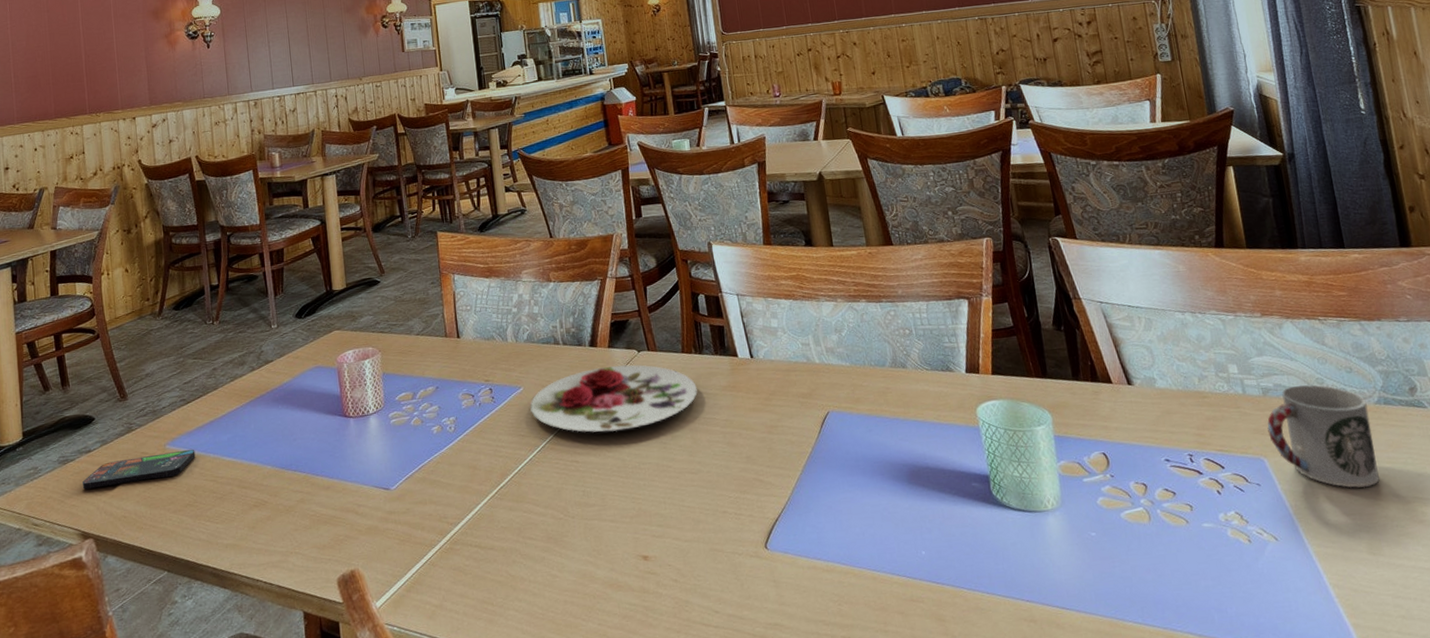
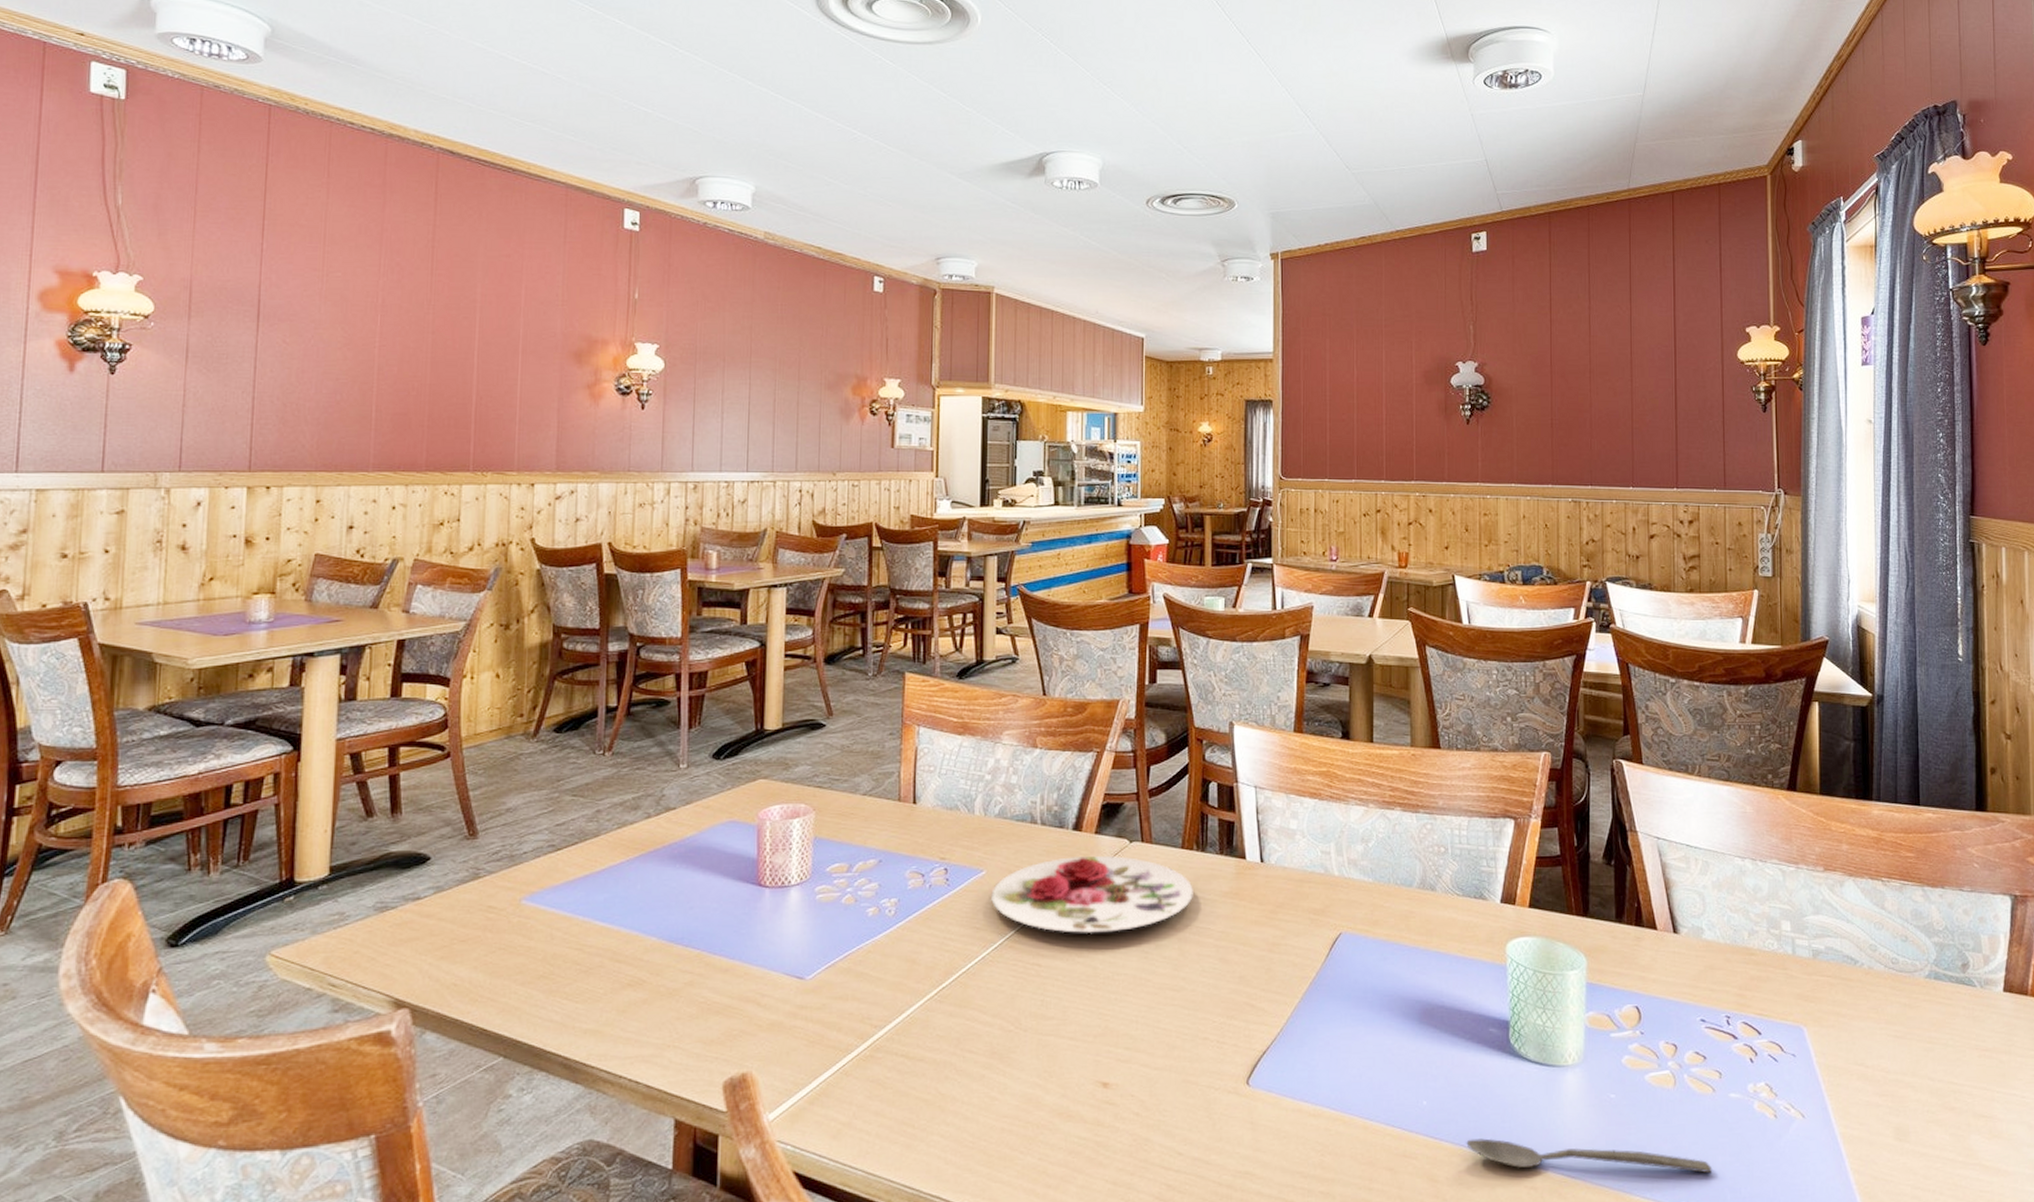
smartphone: present [82,449,196,489] -> none [402,907,560,946]
spoon: none [966,579,1197,604] -> present [1466,1138,1713,1174]
cup: present [1267,385,1380,488] -> none [1812,950,1918,1068]

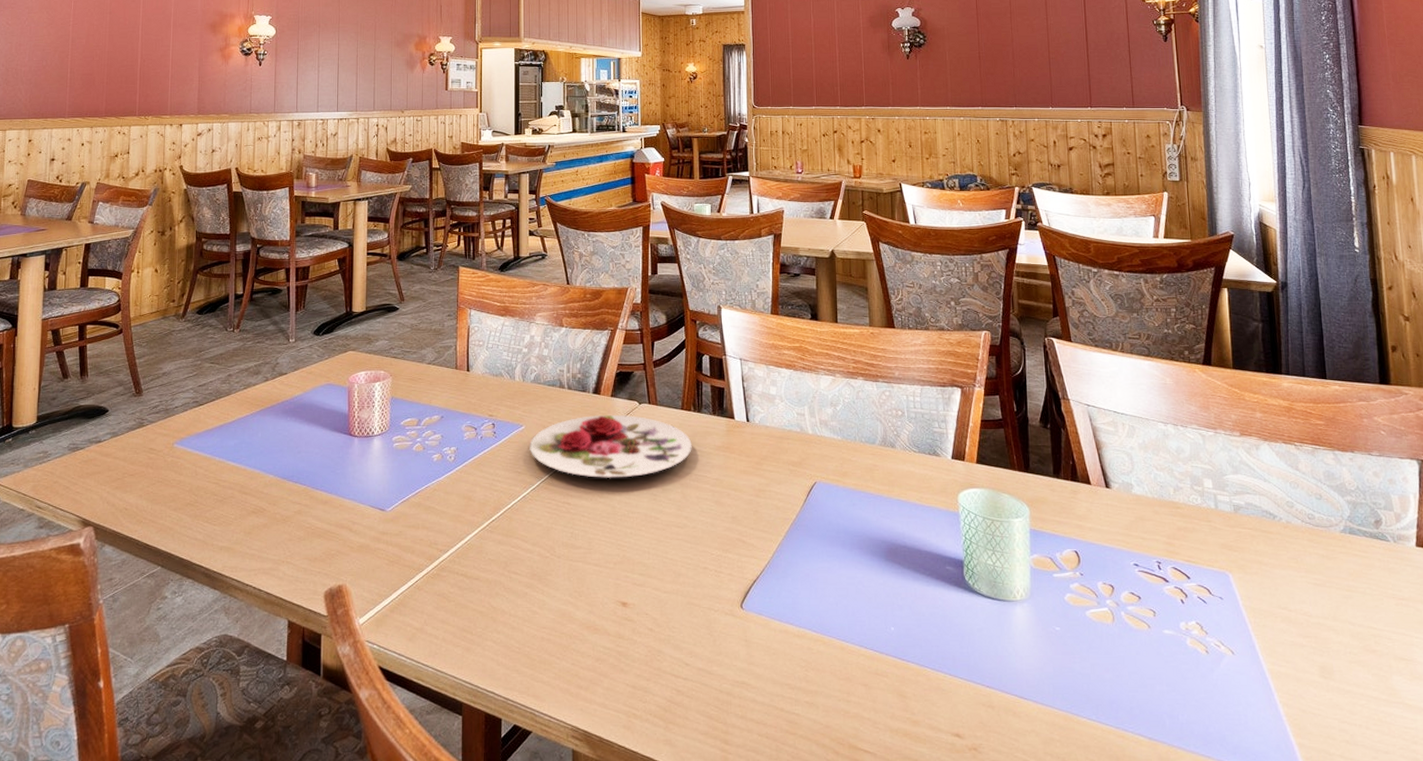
spoon: present [1466,1138,1713,1174] -> none [930,661,1152,701]

